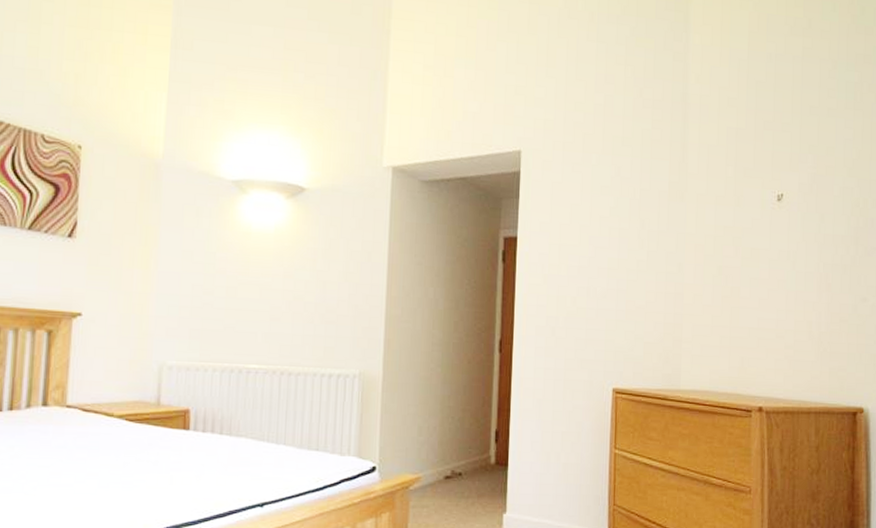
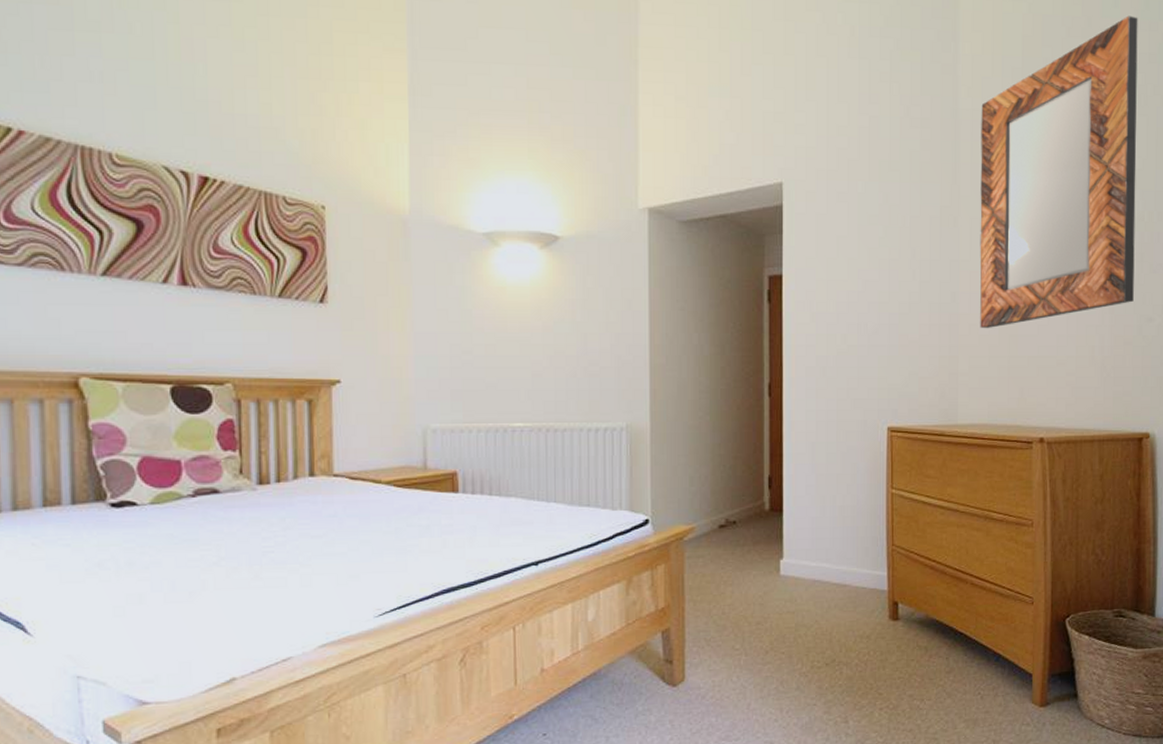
home mirror: none [704,19,855,300] -> present [980,15,1138,329]

